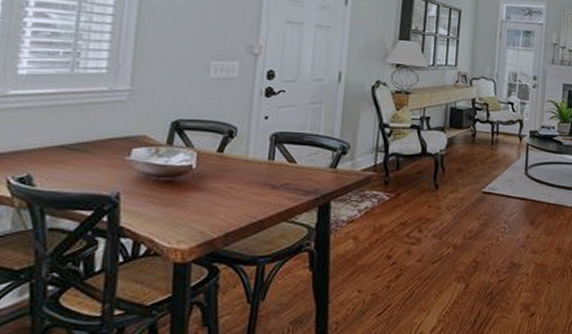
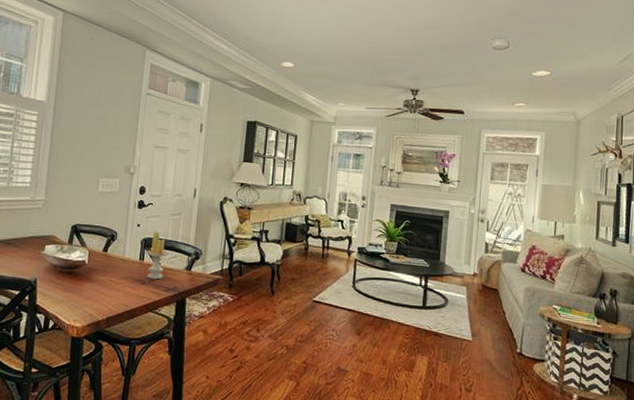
candle: none [275,123,309,182] -> present [145,231,170,280]

